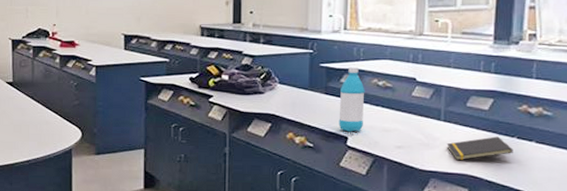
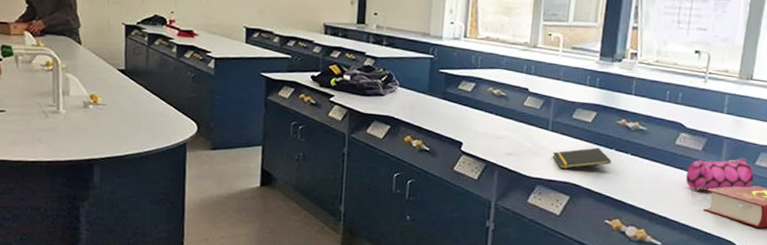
water bottle: present [338,66,365,132] -> none [454,73,481,138]

